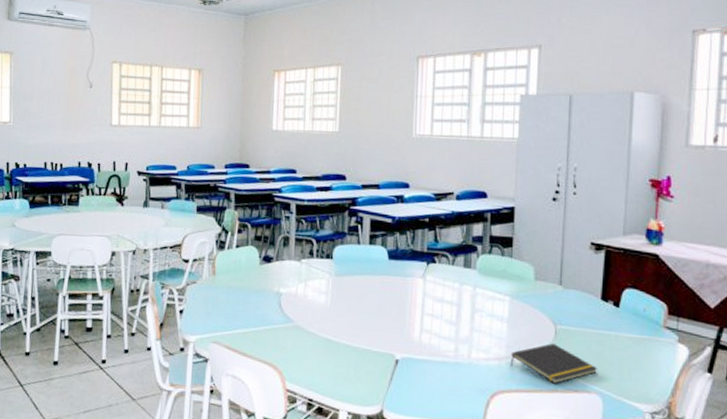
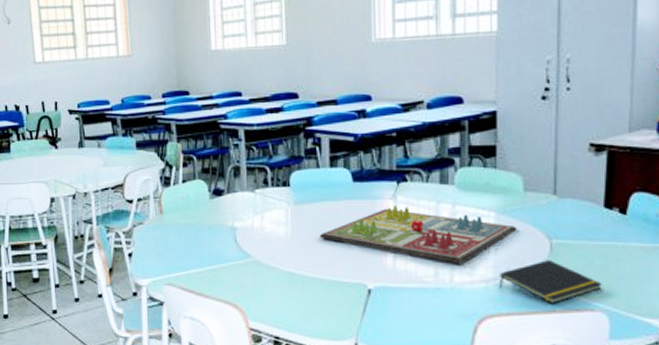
gameboard: none [356,284,528,342] -> present [320,205,517,264]

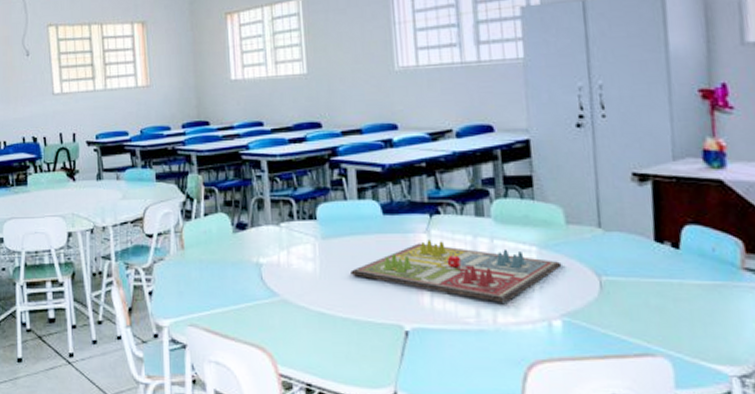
notepad: present [499,260,602,304] -> none [547,299,661,348]

